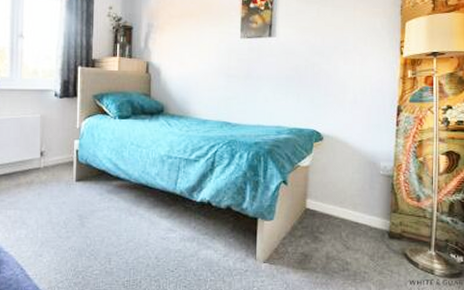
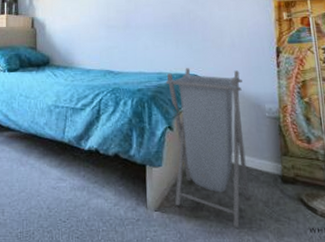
laundry hamper: none [283,123,361,280] -> present [165,68,250,228]

